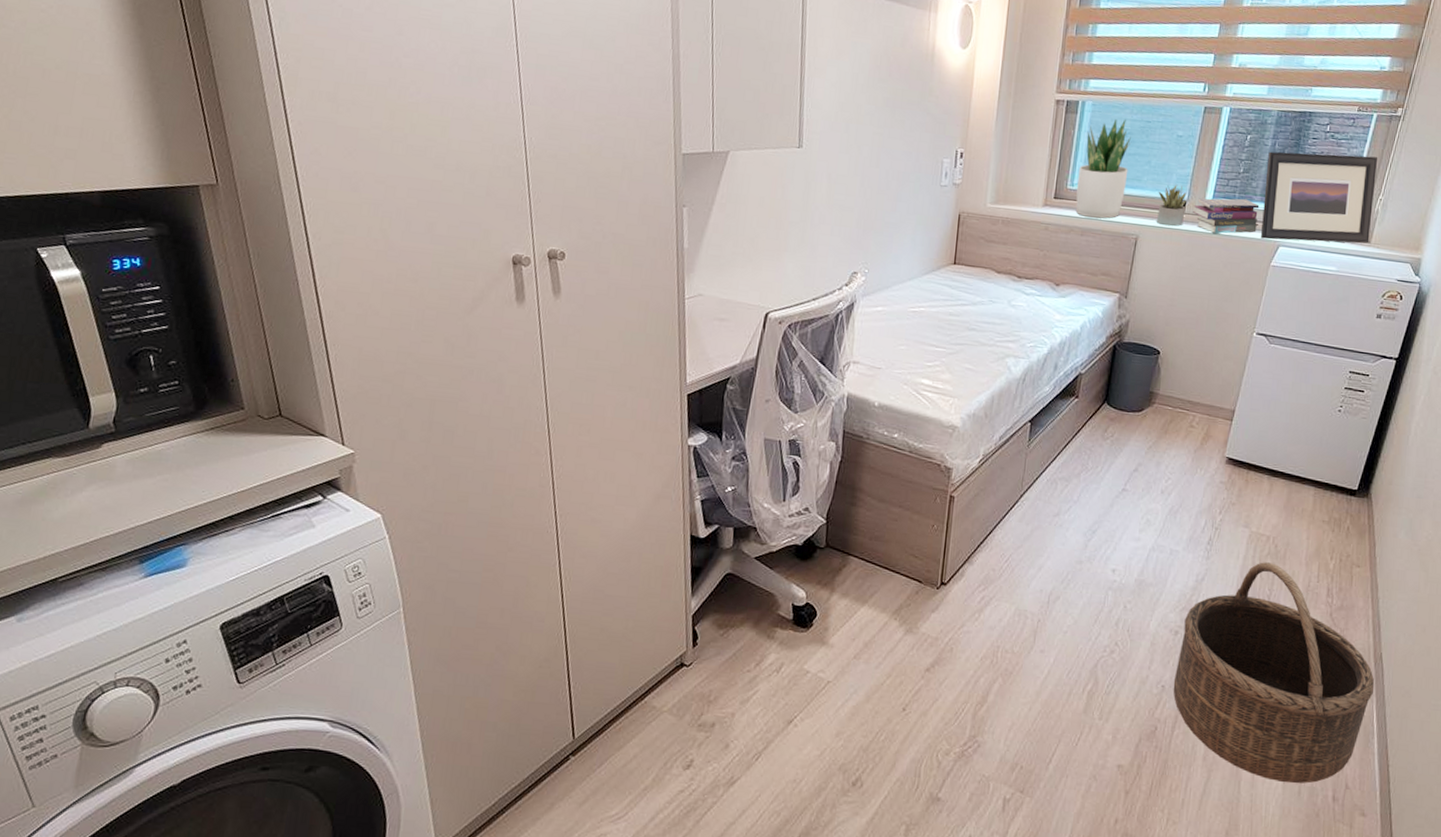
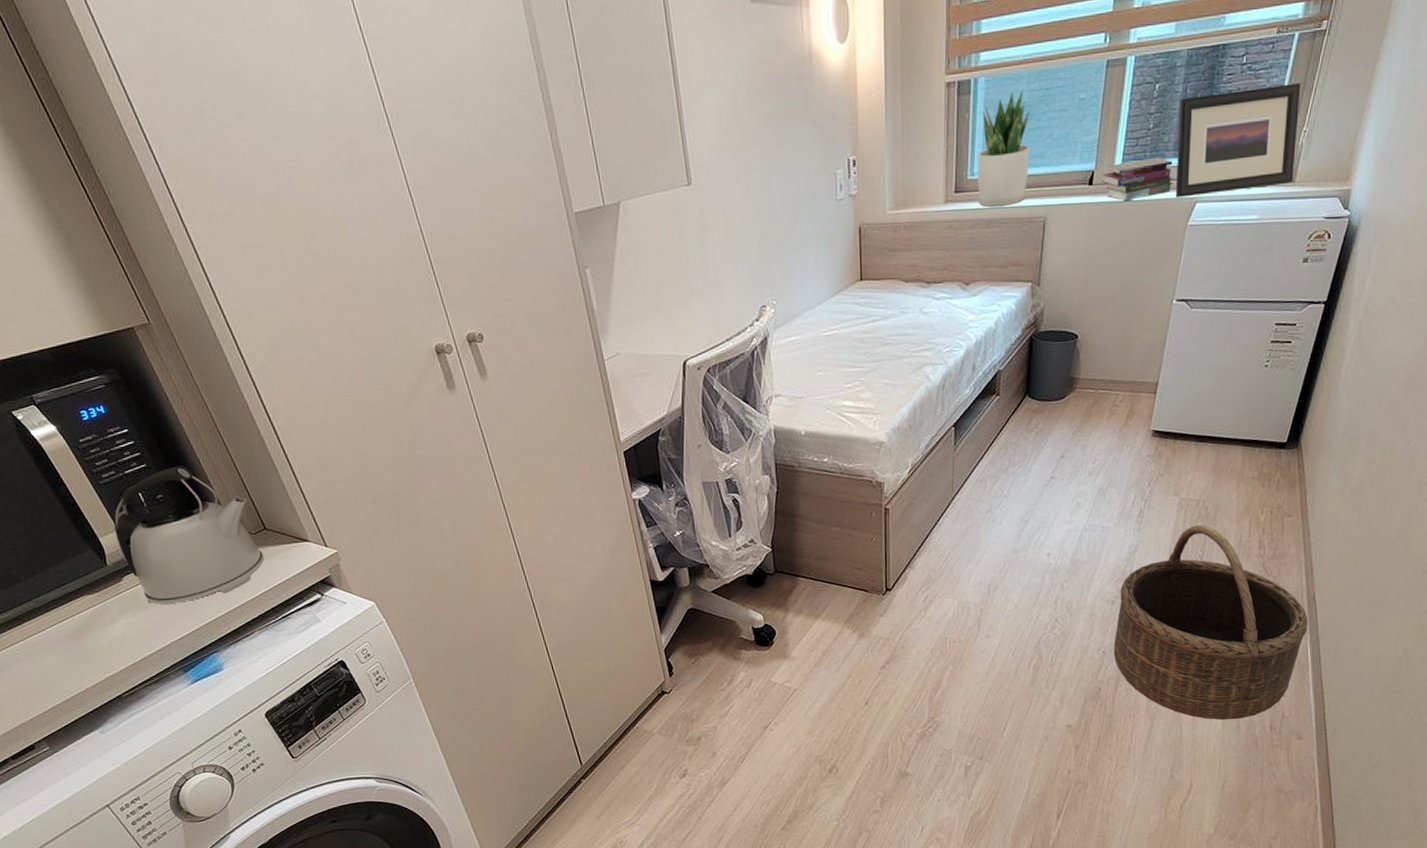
kettle: none [109,333,271,483] -> present [114,466,265,604]
succulent plant: present [1157,184,1189,227] -> none [1063,154,1097,202]

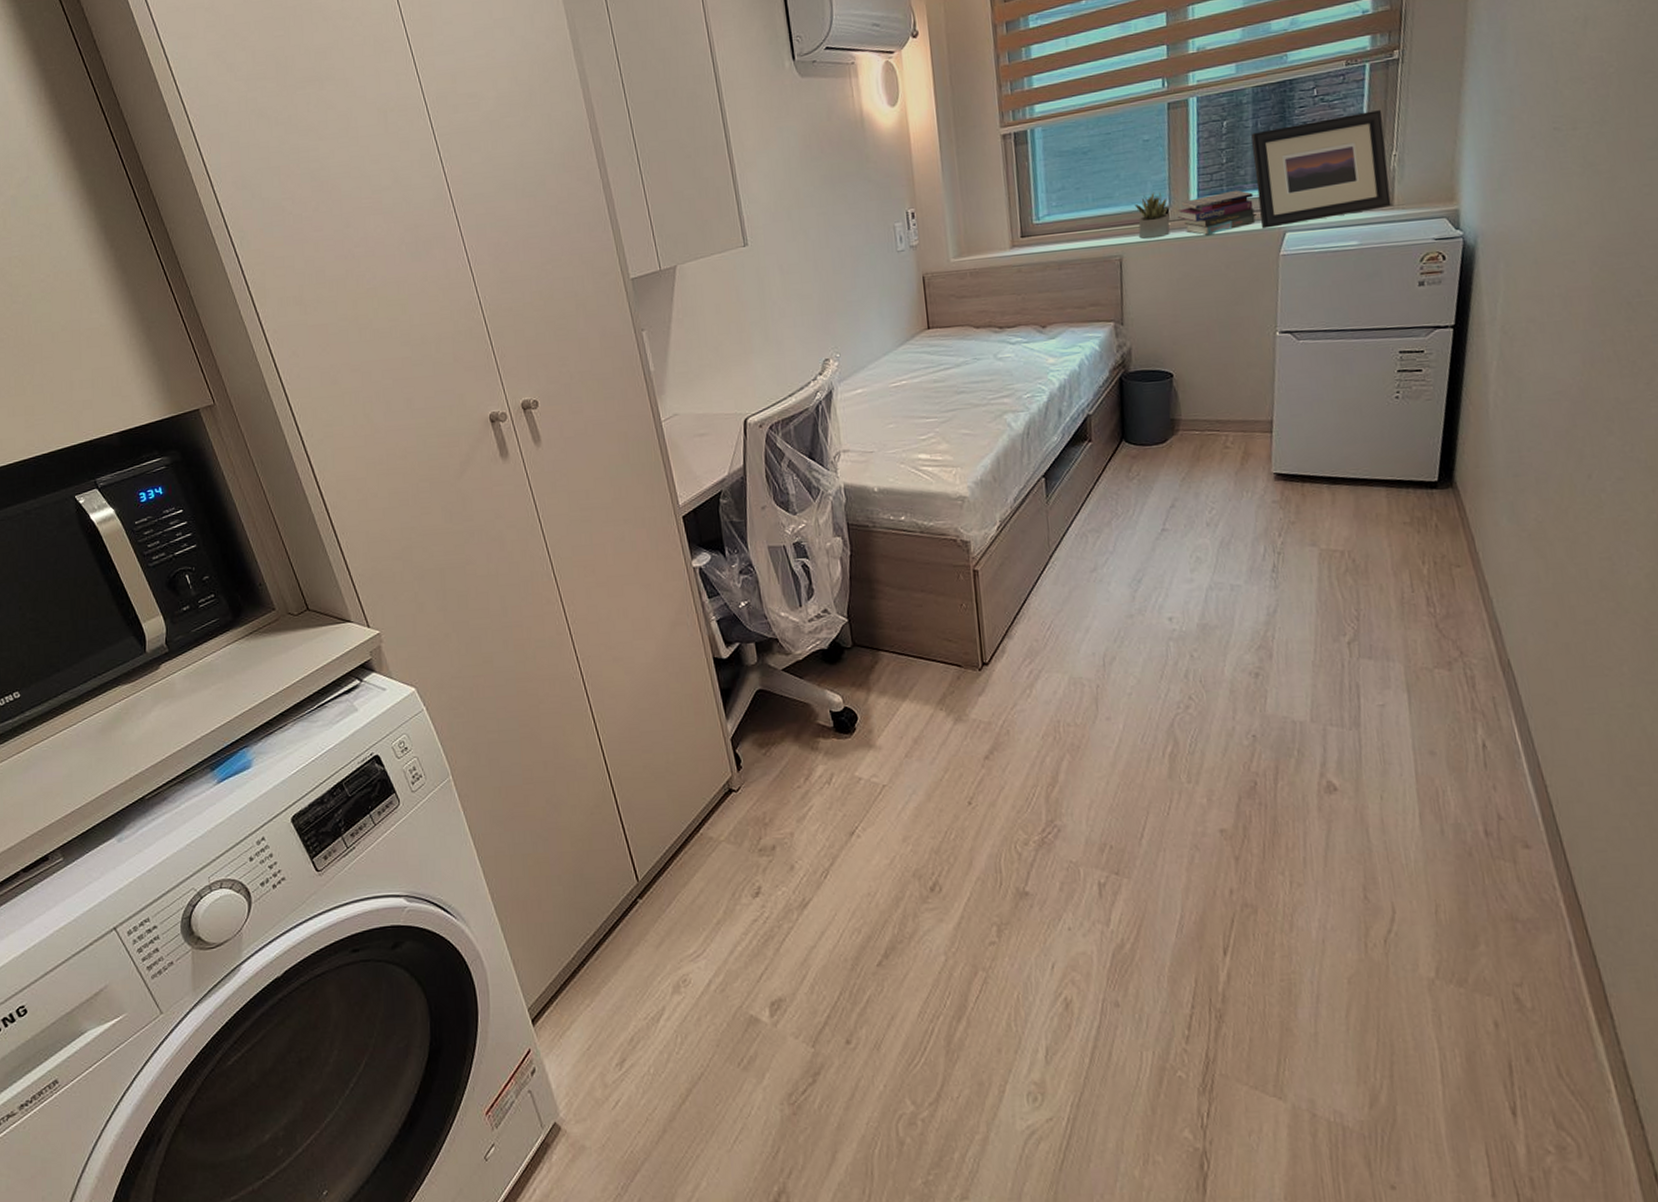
kettle: present [114,466,265,604] -> none [158,545,305,694]
planter: present [978,91,1031,207] -> none [1041,137,1098,249]
succulent plant: none [1063,154,1097,202] -> present [1134,192,1171,240]
basket: present [1113,525,1308,720] -> none [1263,579,1509,823]

